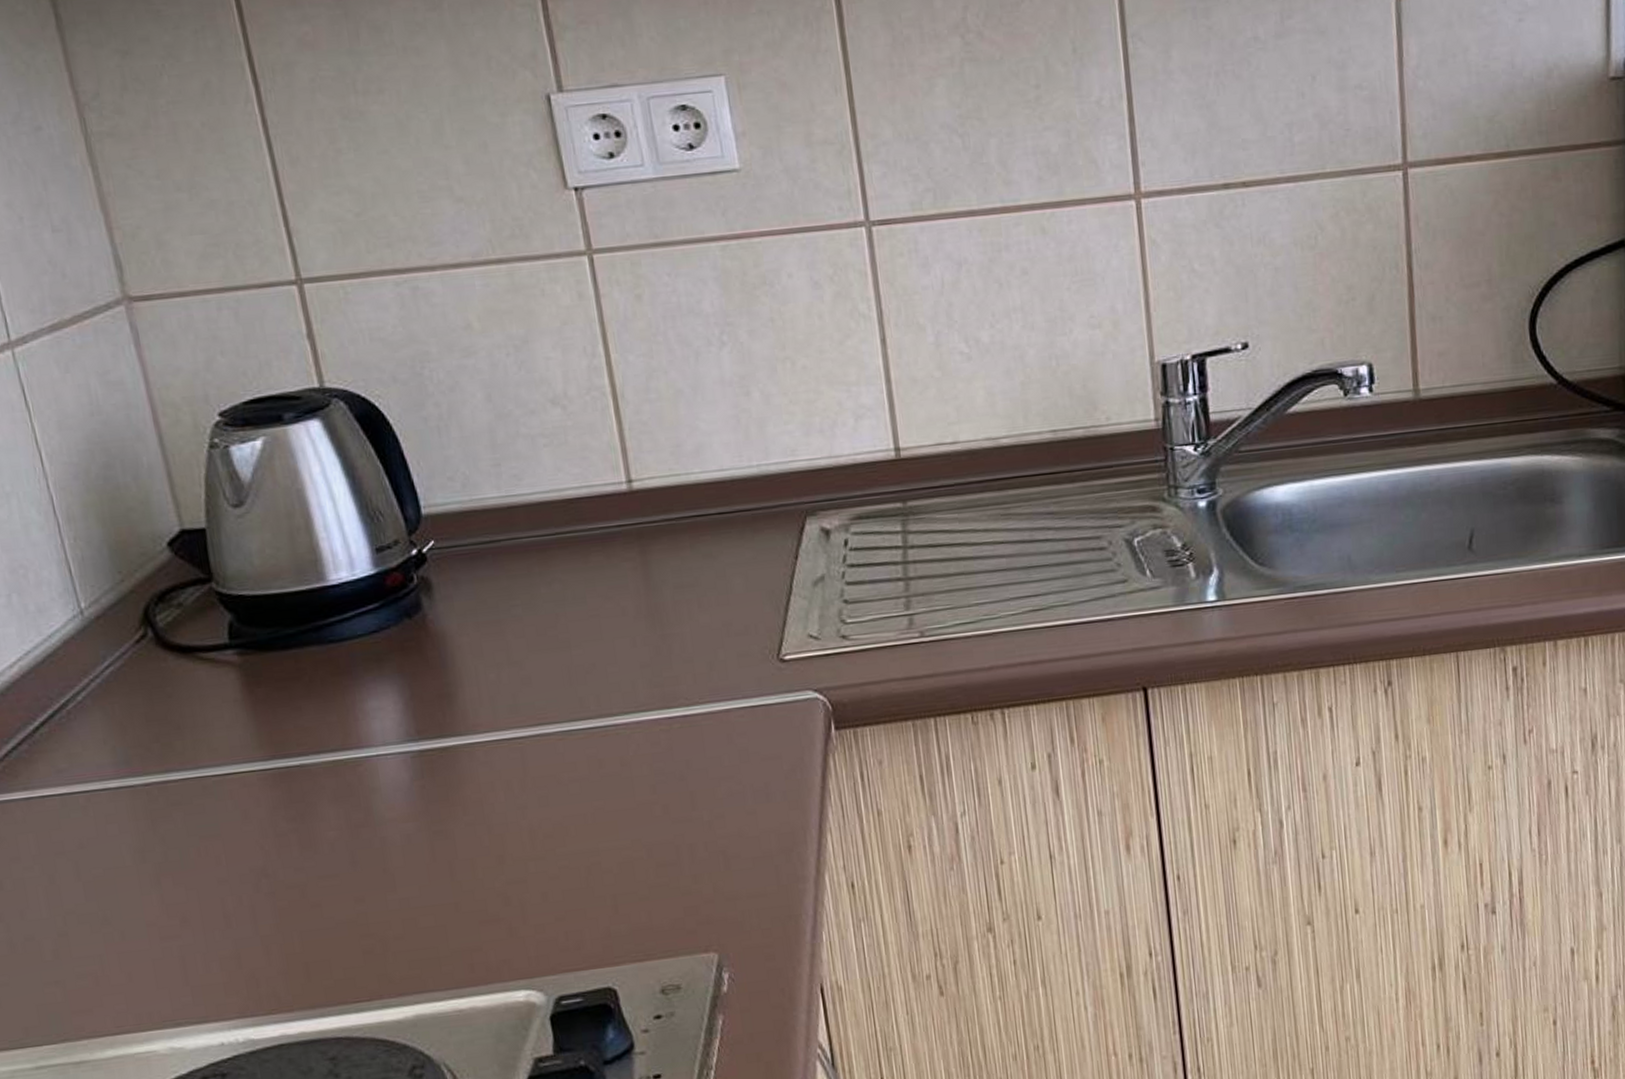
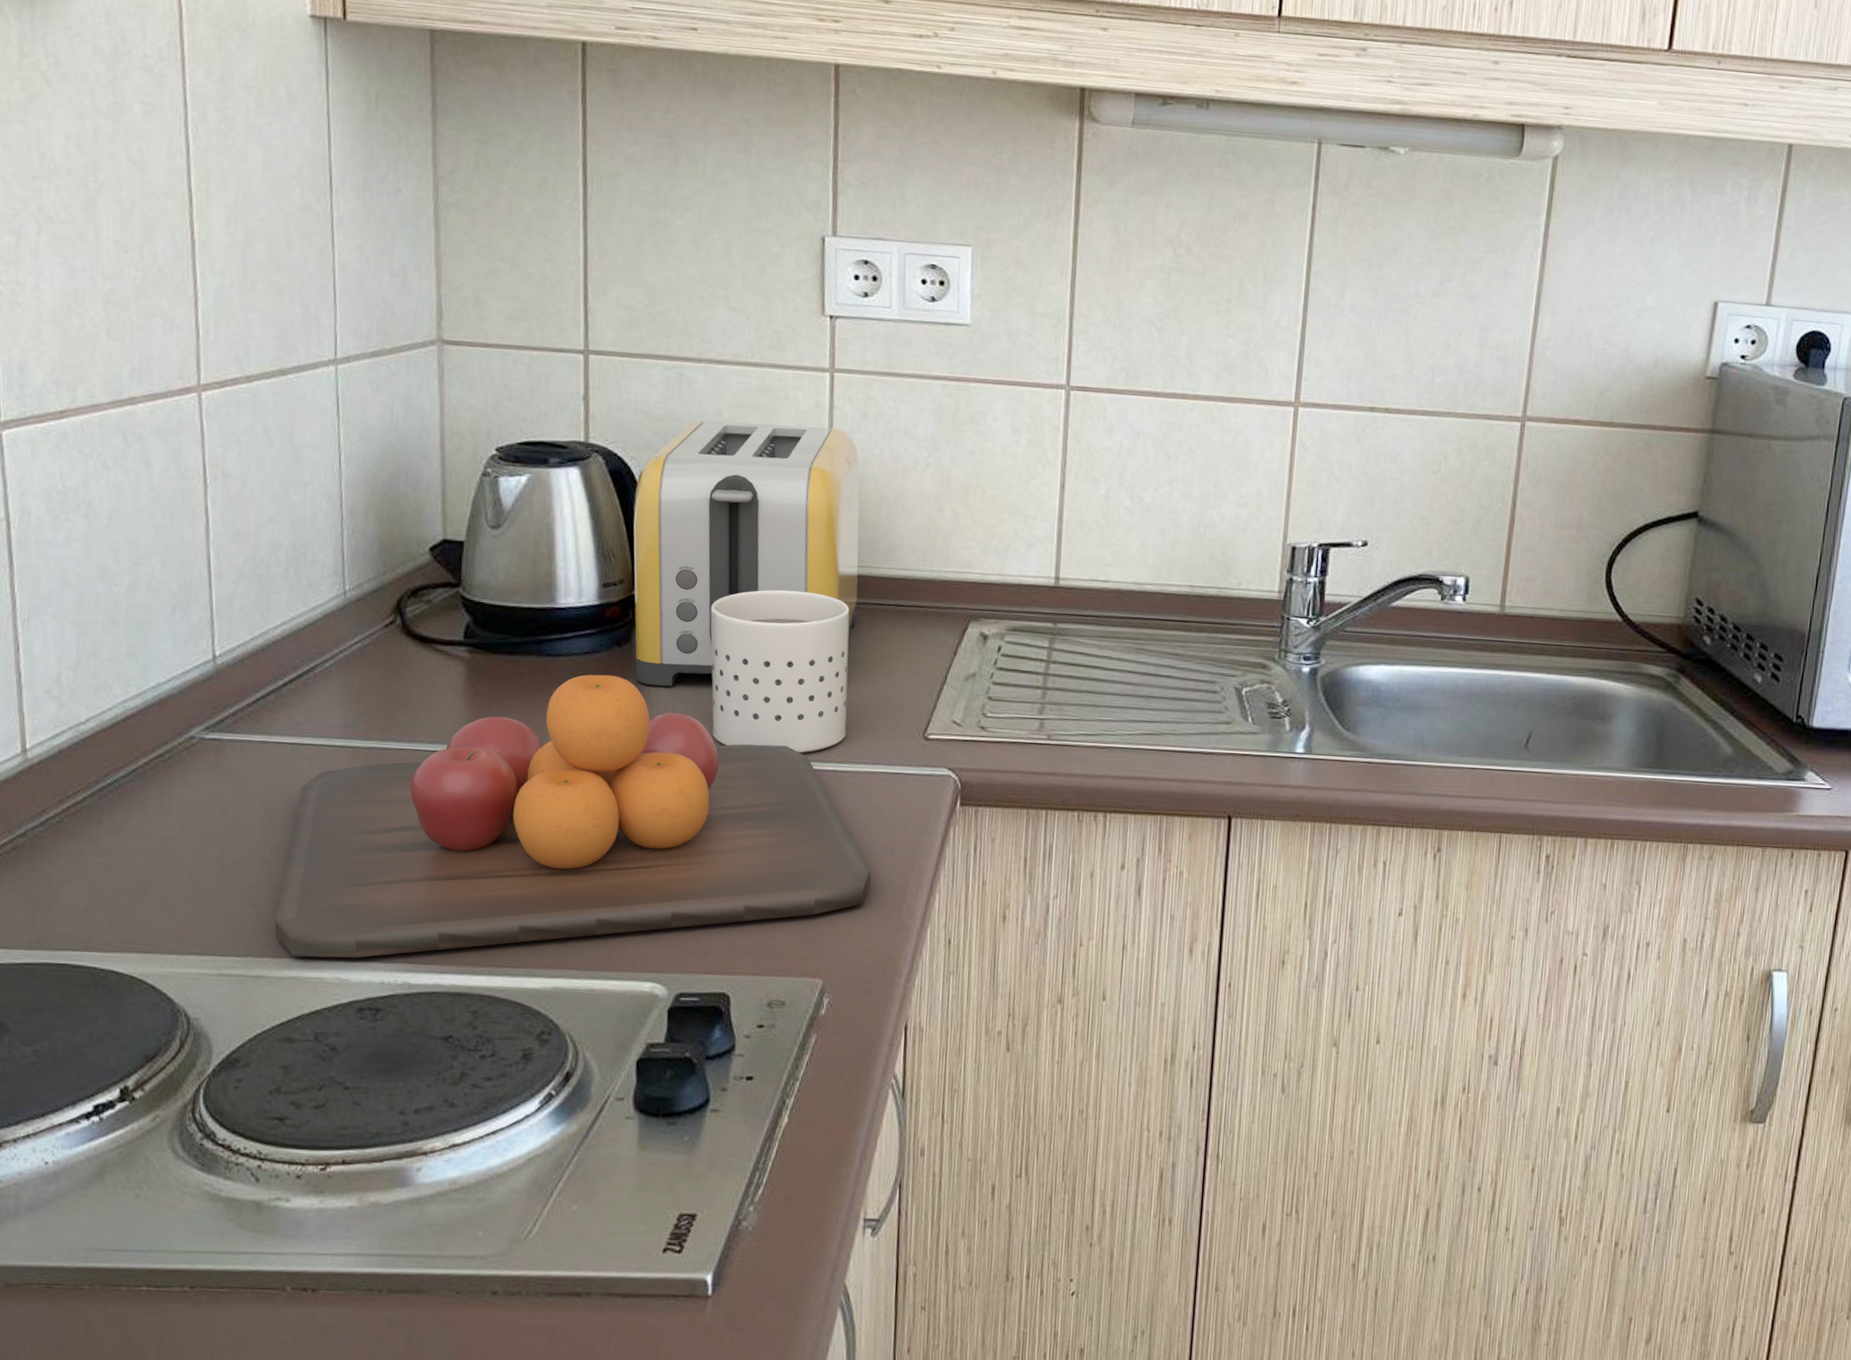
chopping board: none [81,651,751,1033] -> present [274,674,871,958]
toaster: none [390,320,676,656] -> present [633,420,860,687]
mug: none [505,515,690,710] -> present [710,589,850,754]

